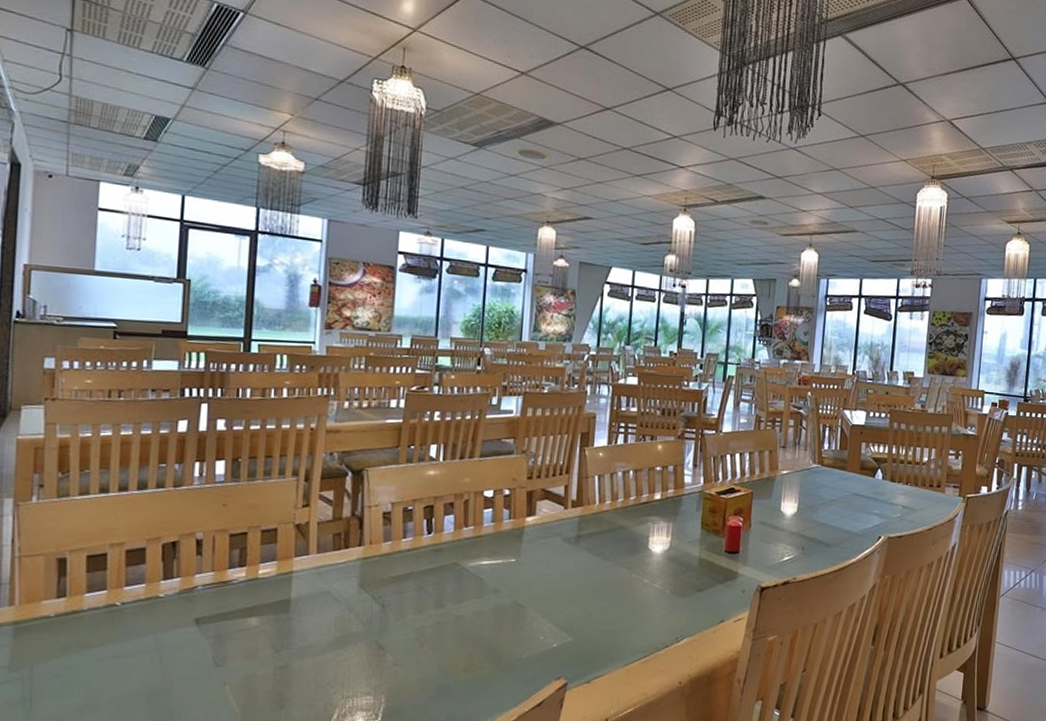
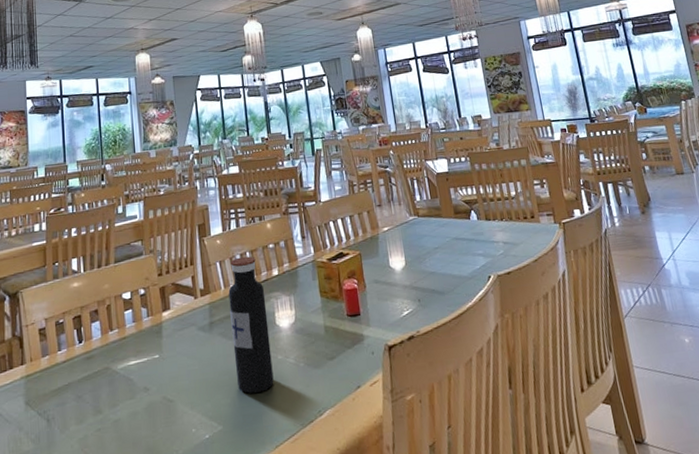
water bottle: none [596,474,643,611] -> present [228,256,274,394]

